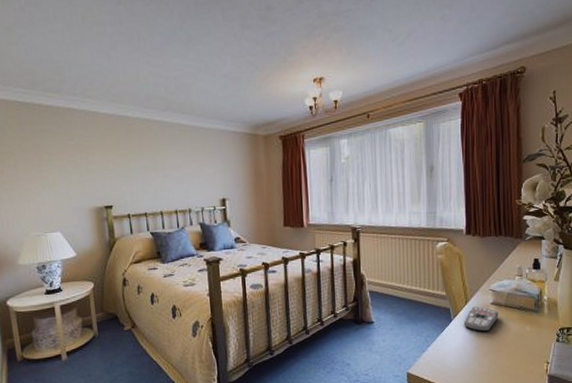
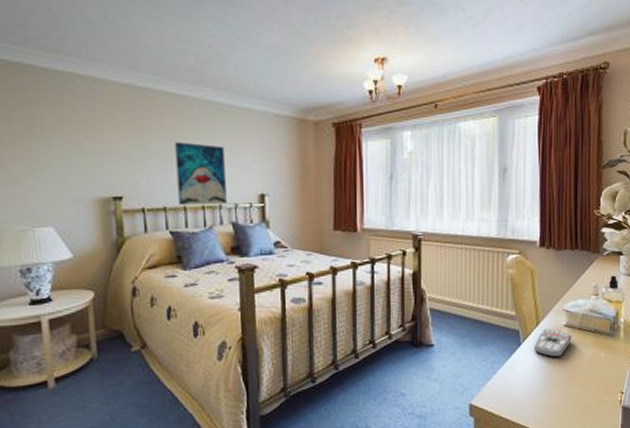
wall art: none [151,158,195,210] -> present [175,141,227,205]

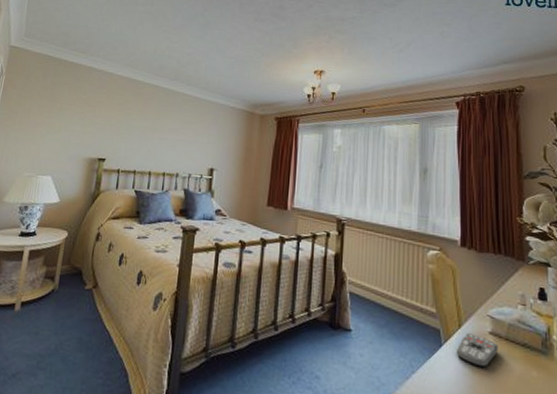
wall art: present [175,141,227,205] -> none [146,121,187,173]

